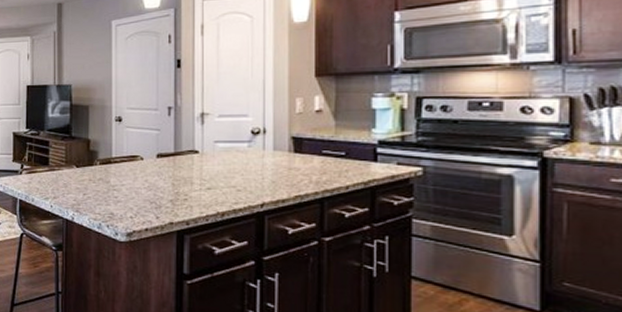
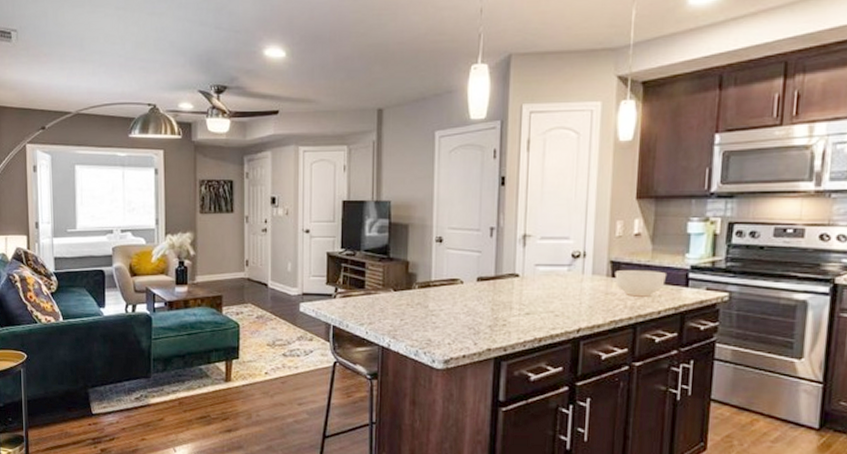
bowl: none [297,145,354,172] -> present [614,269,668,297]

